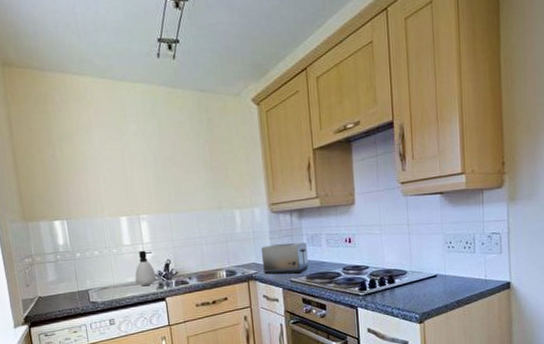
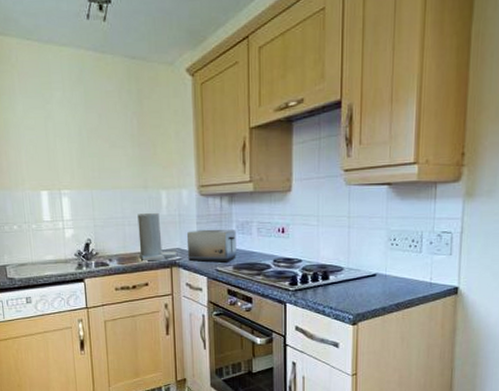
soap dispenser: present [134,250,157,286] -> none [53,228,76,266]
paper towel: none [214,230,254,277] -> present [137,212,178,262]

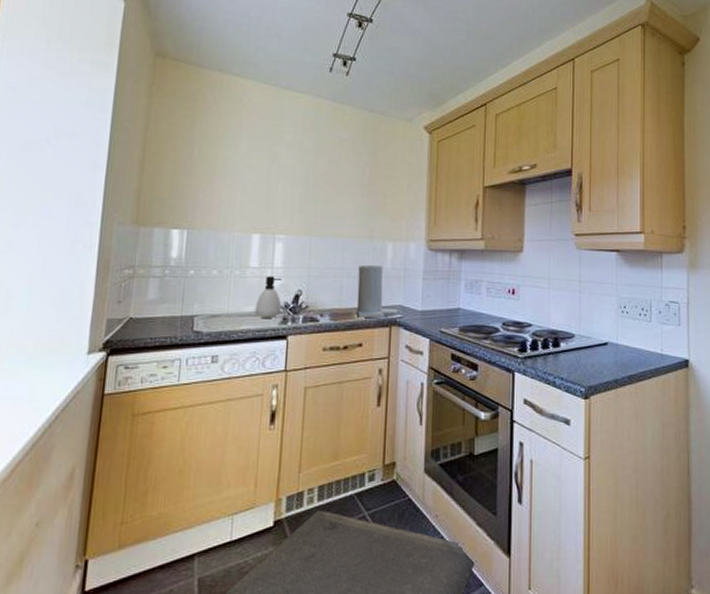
soap dispenser: none [53,228,76,266] -> present [254,276,282,319]
toaster: present [186,229,236,263] -> none [409,286,464,323]

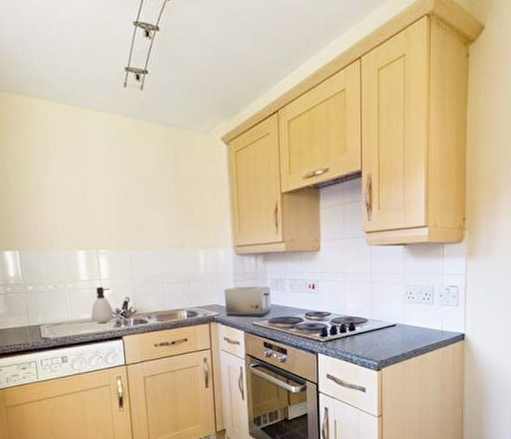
paper towel: present [355,264,399,319] -> none [176,270,216,318]
toaster: none [409,286,464,323] -> present [223,286,271,317]

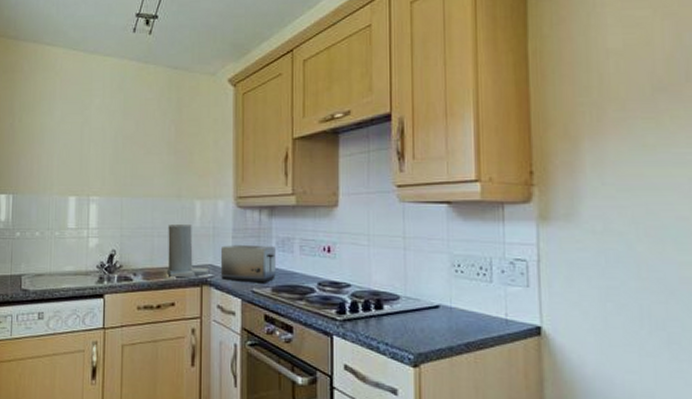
soap dispenser: present [91,286,114,324] -> none [74,236,98,278]
paper towel: none [176,270,216,318] -> present [166,223,210,278]

